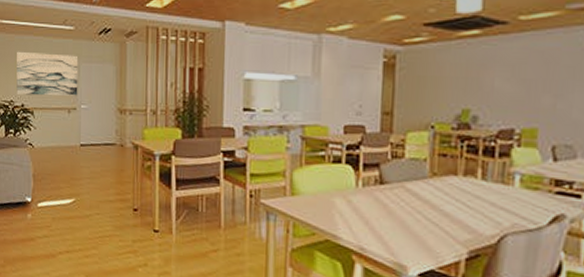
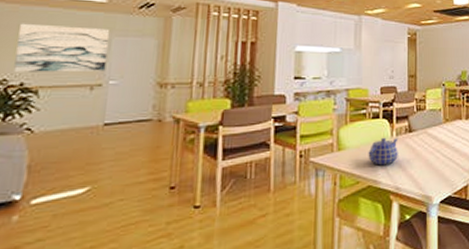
teapot: none [326,186,365,220] -> present [368,137,398,166]

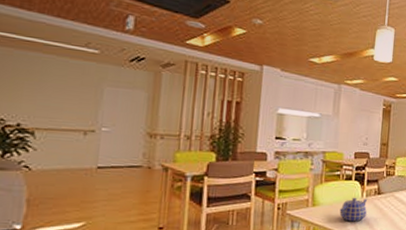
wall art: present [13,23,110,72] -> none [10,67,103,119]

